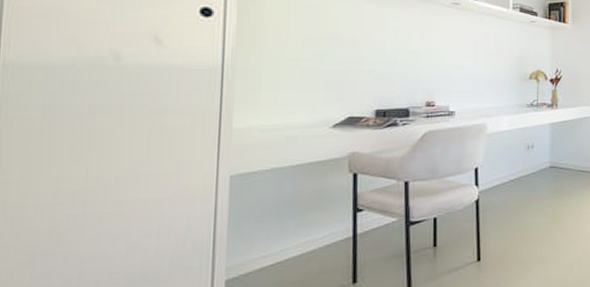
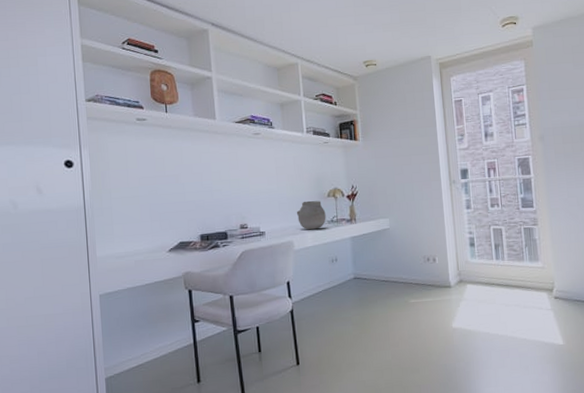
ceramic pot: none [493,81,526,113] -> present [296,200,326,230]

